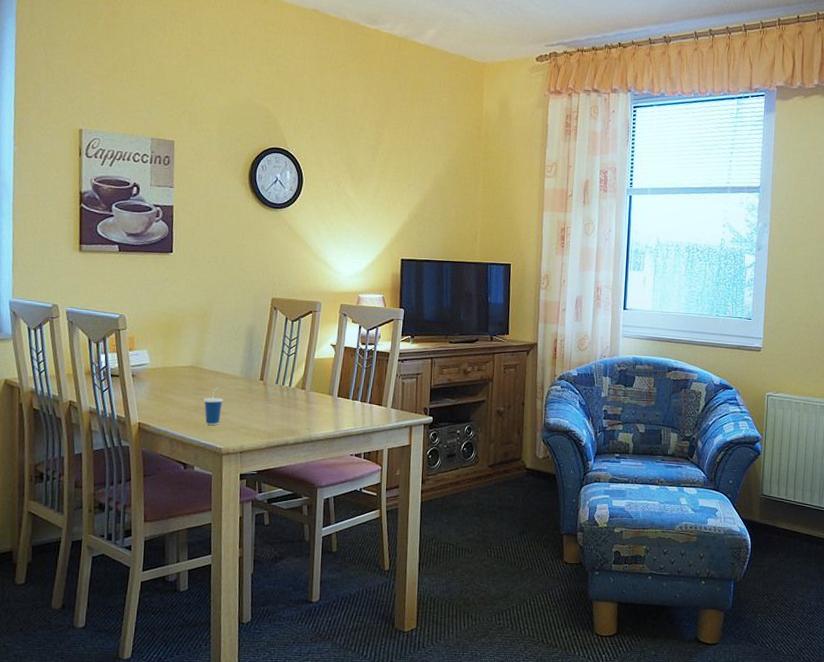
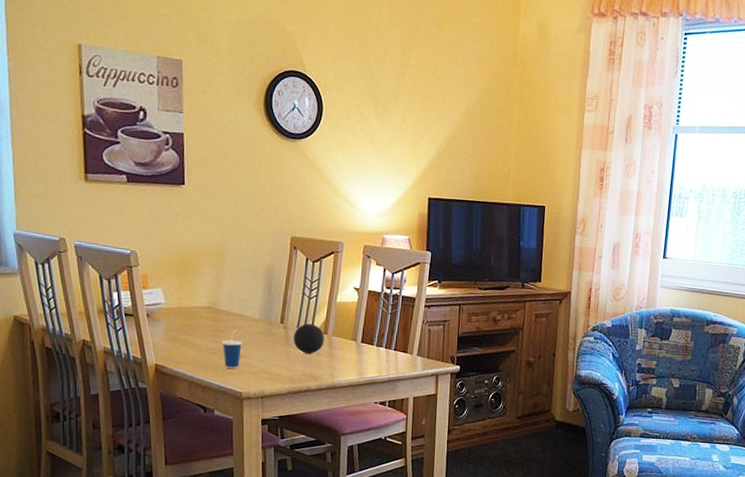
decorative ball: none [272,380,302,409] -> present [293,323,324,354]

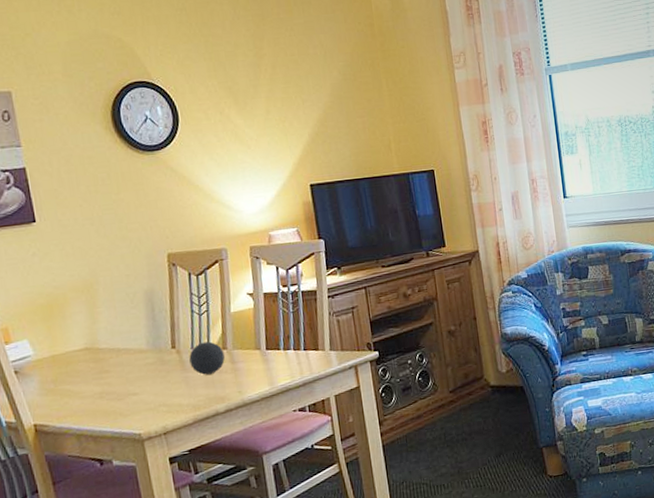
cup: present [222,329,243,369] -> none [108,365,134,411]

